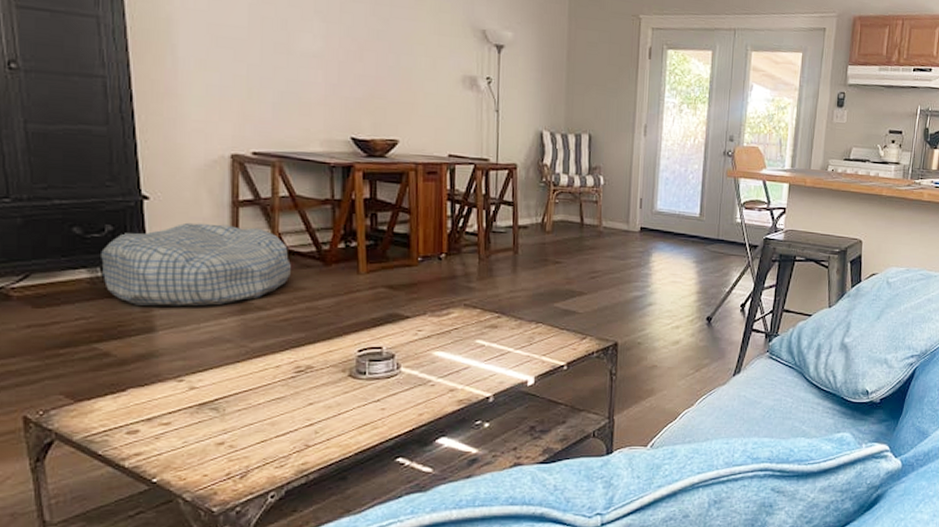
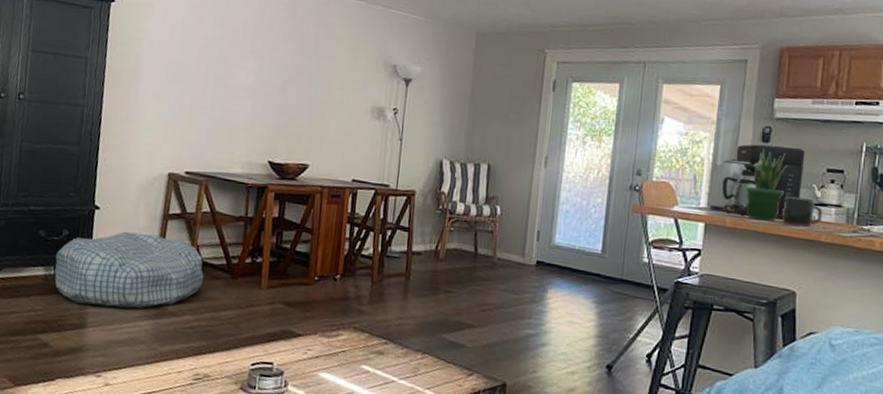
kettle: none [792,123,833,174] -> present [709,159,758,213]
coffee maker: none [803,109,872,178] -> present [721,144,805,220]
planter: none [823,115,858,180] -> present [745,150,788,222]
mug: none [852,156,885,183] -> present [782,196,823,227]

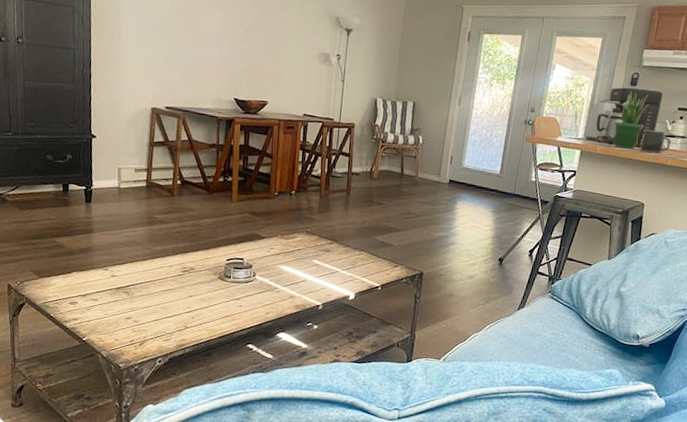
dog bed: present [54,231,204,309] -> none [63,156,185,218]

